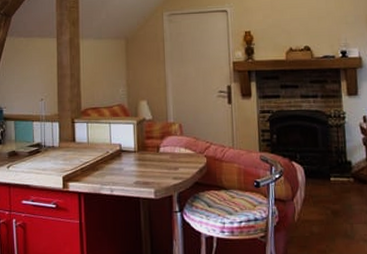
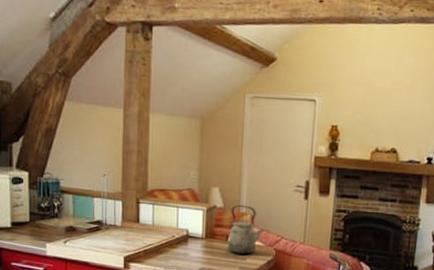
kettle: none [160,115,194,164] -> present [228,204,265,255]

